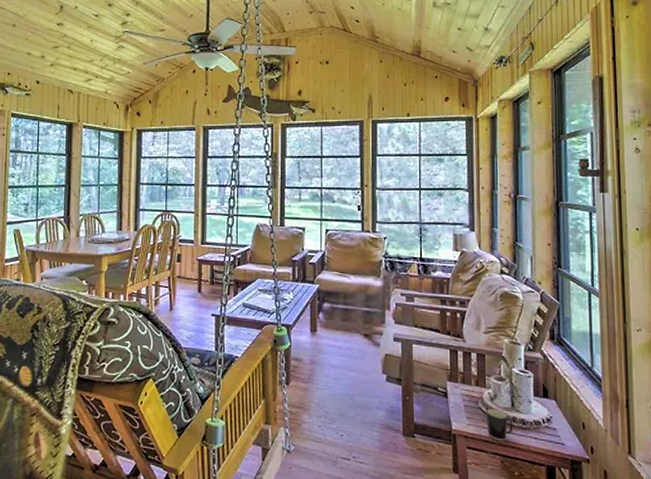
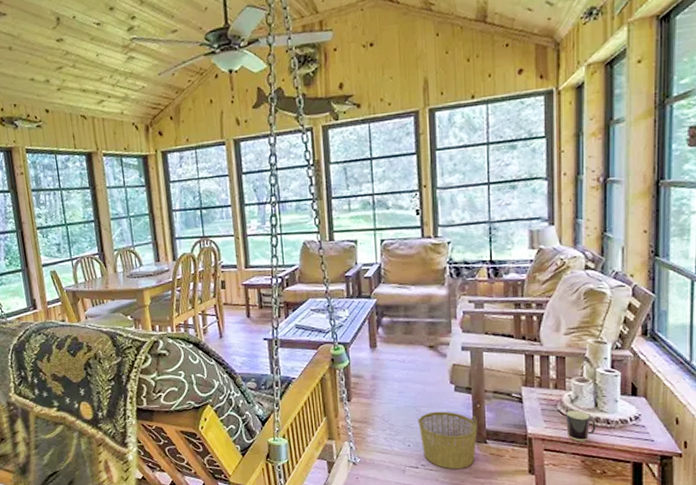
basket: none [351,401,406,464] -> present [417,411,478,470]

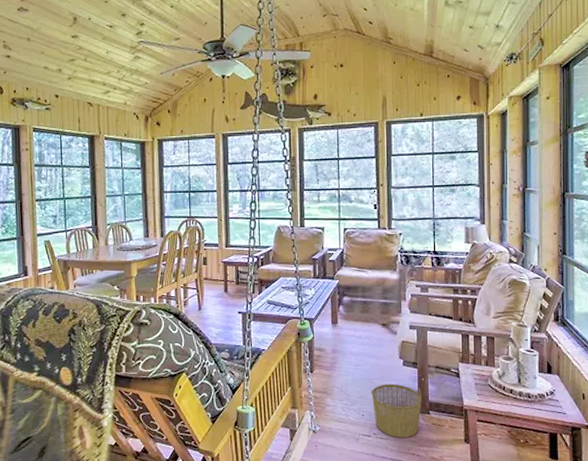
mug: present [565,410,596,442] -> none [494,385,520,413]

